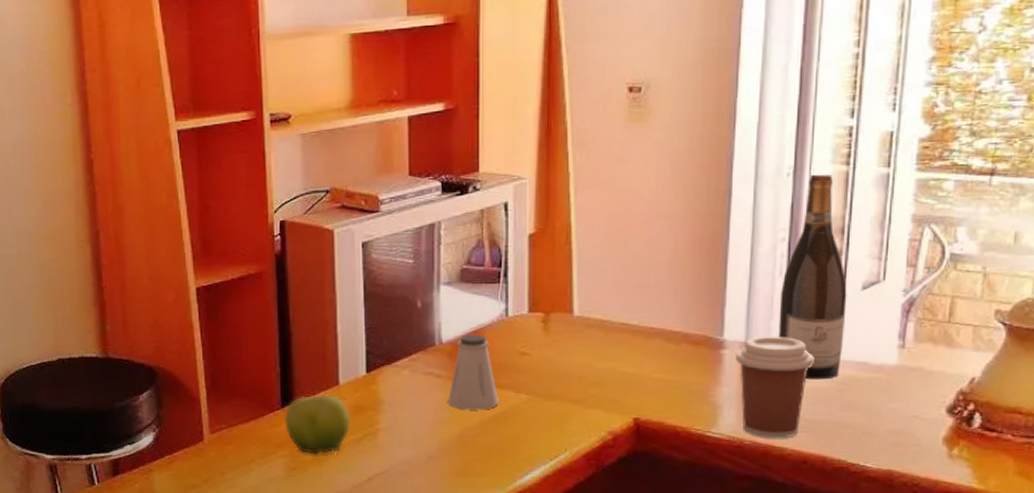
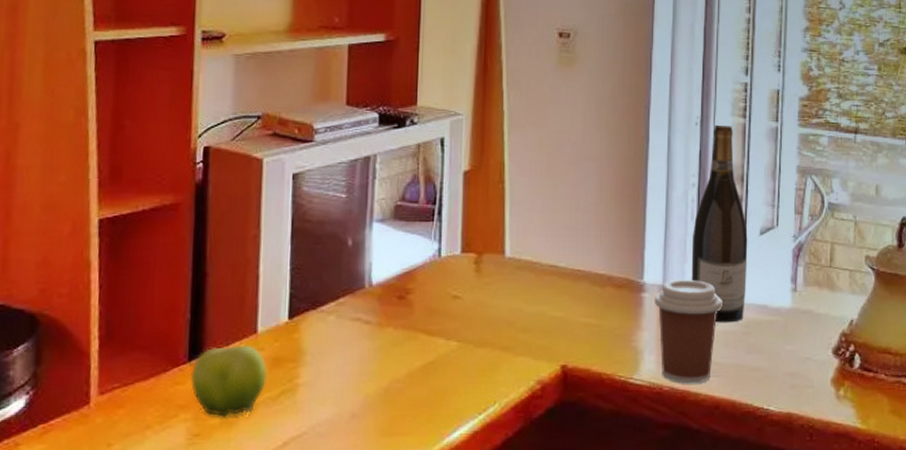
saltshaker: present [448,334,499,410] -> none [375,276,428,360]

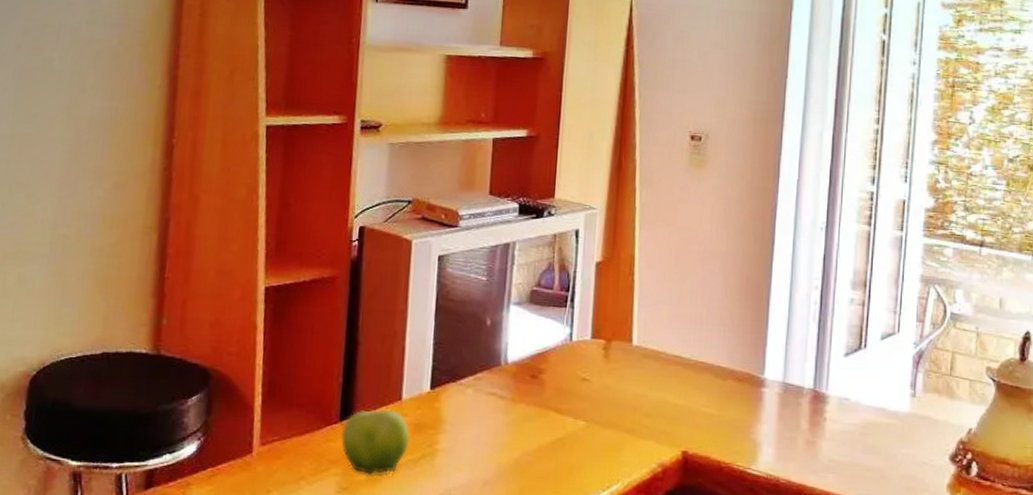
coffee cup: present [654,280,722,384] -> none [774,378,841,479]
wine bottle: present [691,124,748,323] -> none [811,230,869,423]

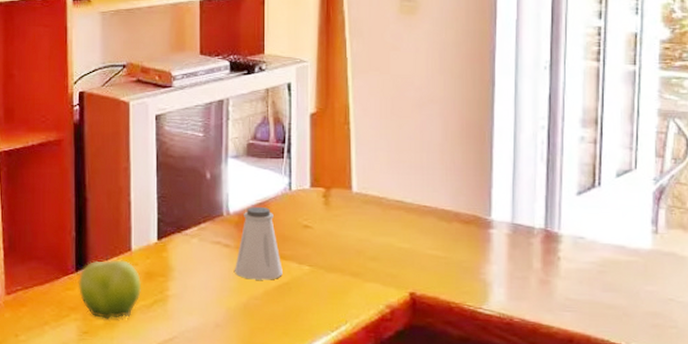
saltshaker: none [509,356,558,435] -> present [235,206,283,280]

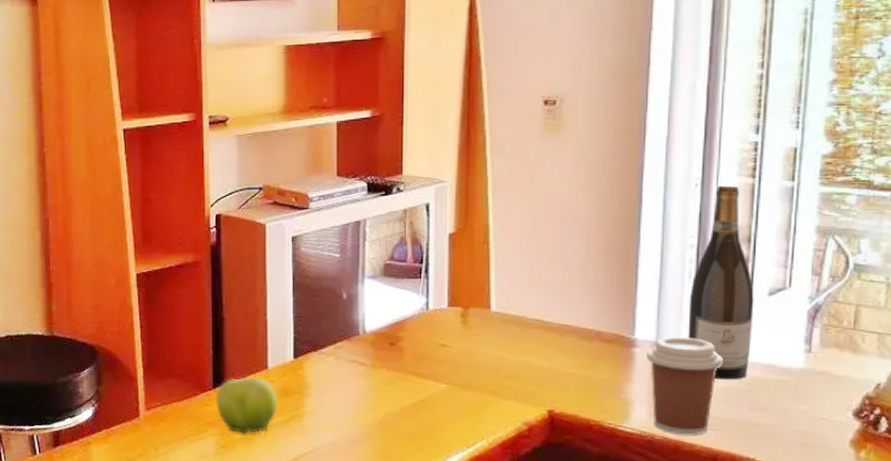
saltshaker: present [235,206,283,280] -> none [371,325,419,398]
coffee cup: none [503,218,575,317] -> present [646,337,723,435]
wine bottle: none [541,68,603,261] -> present [688,185,754,380]

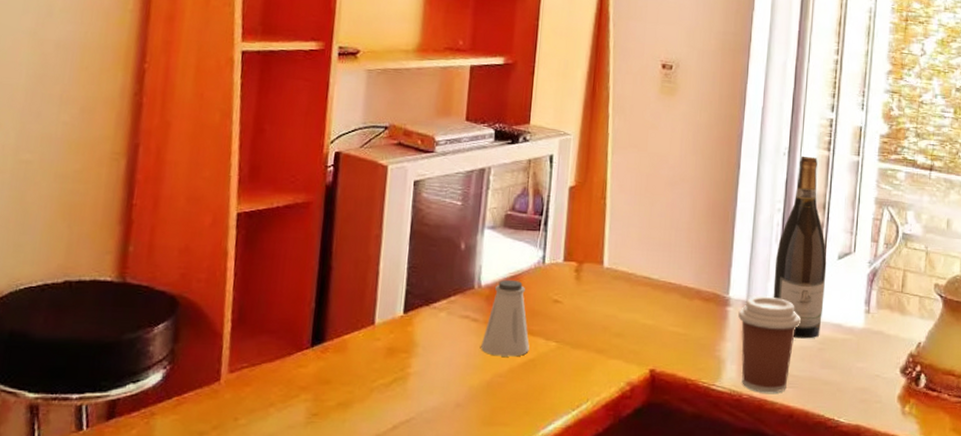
fruit: present [215,372,279,434] -> none [312,328,383,400]
saltshaker: none [371,325,419,398] -> present [481,279,530,357]

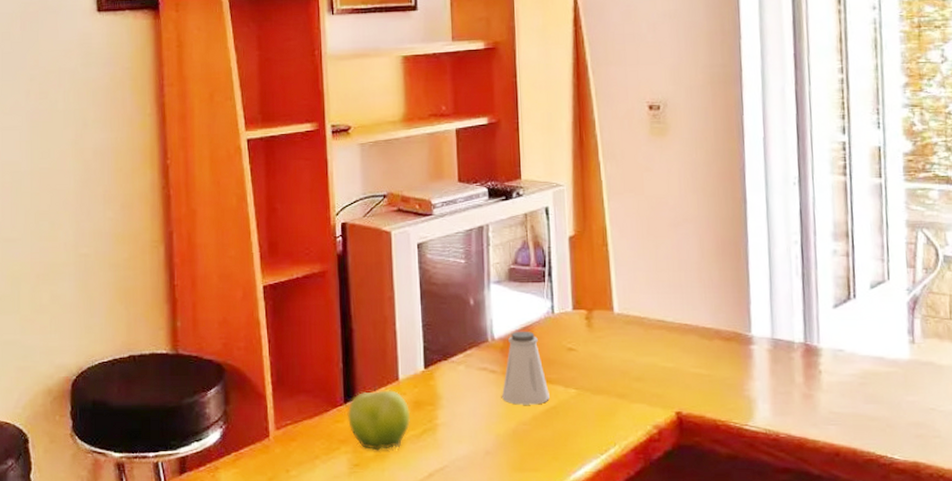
fruit: none [312,328,383,400] -> present [347,385,411,451]
coffee cup: present [738,297,801,393] -> none [764,333,835,431]
wine bottle: present [773,155,827,339] -> none [798,183,860,374]

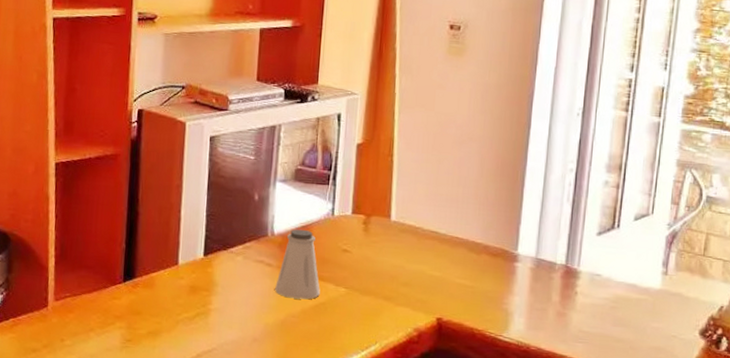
fruit: present [347,385,411,451] -> none [124,267,186,329]

